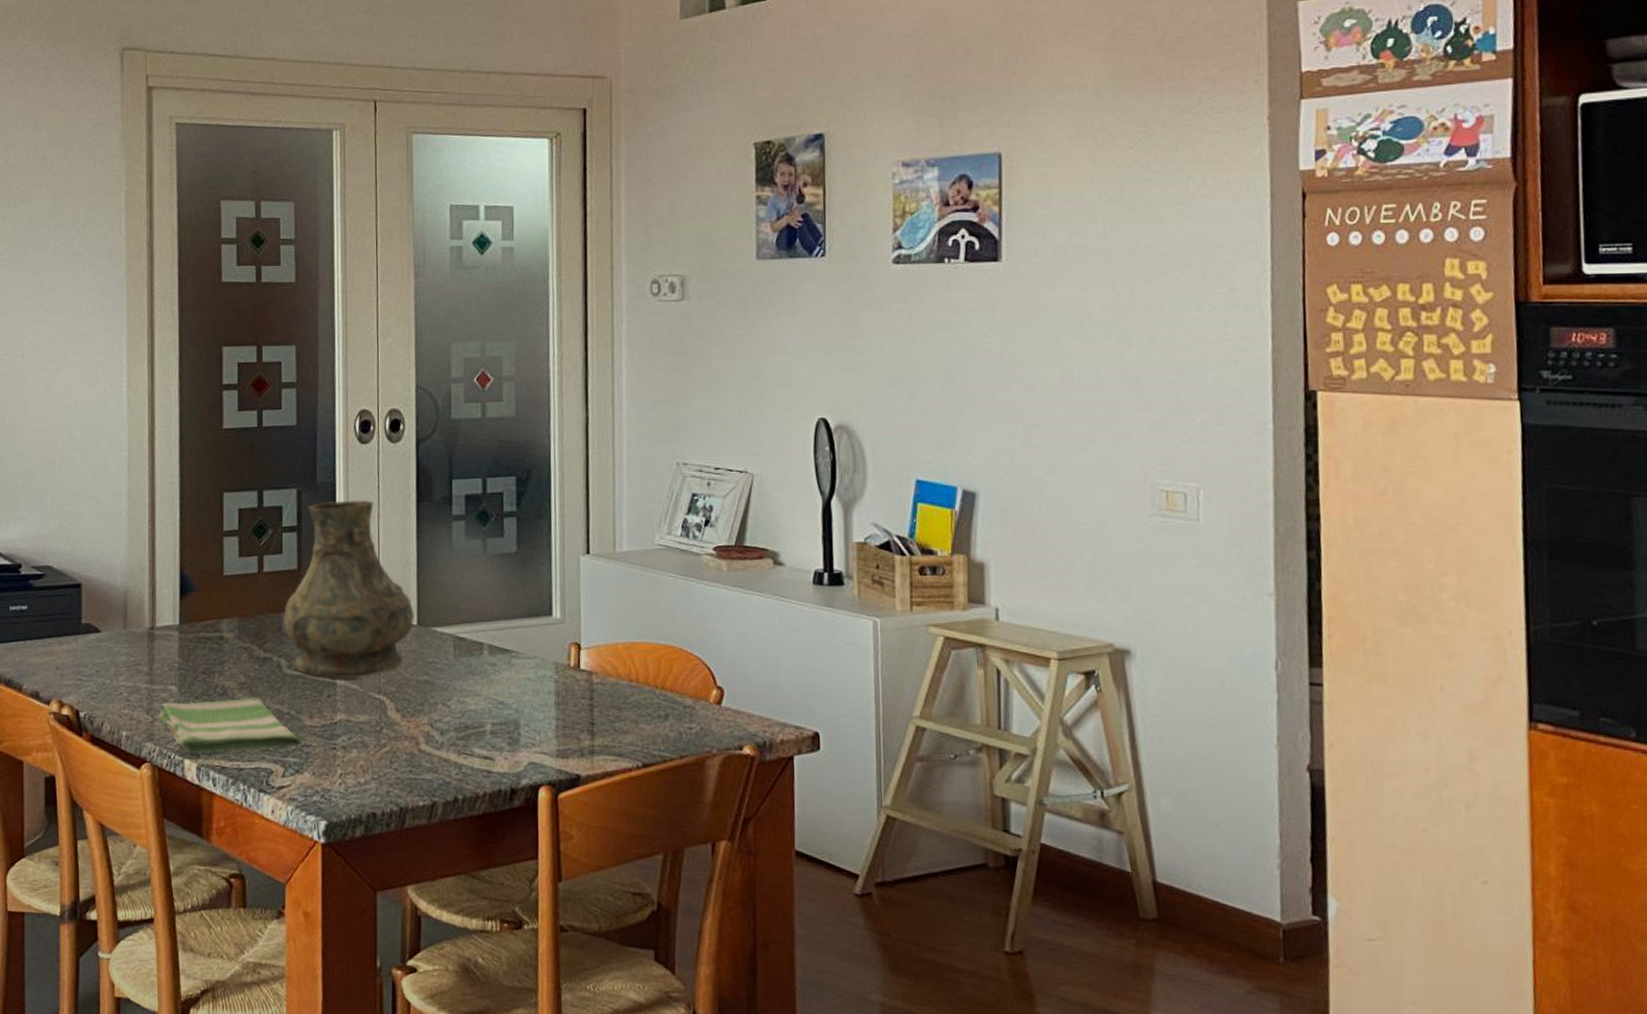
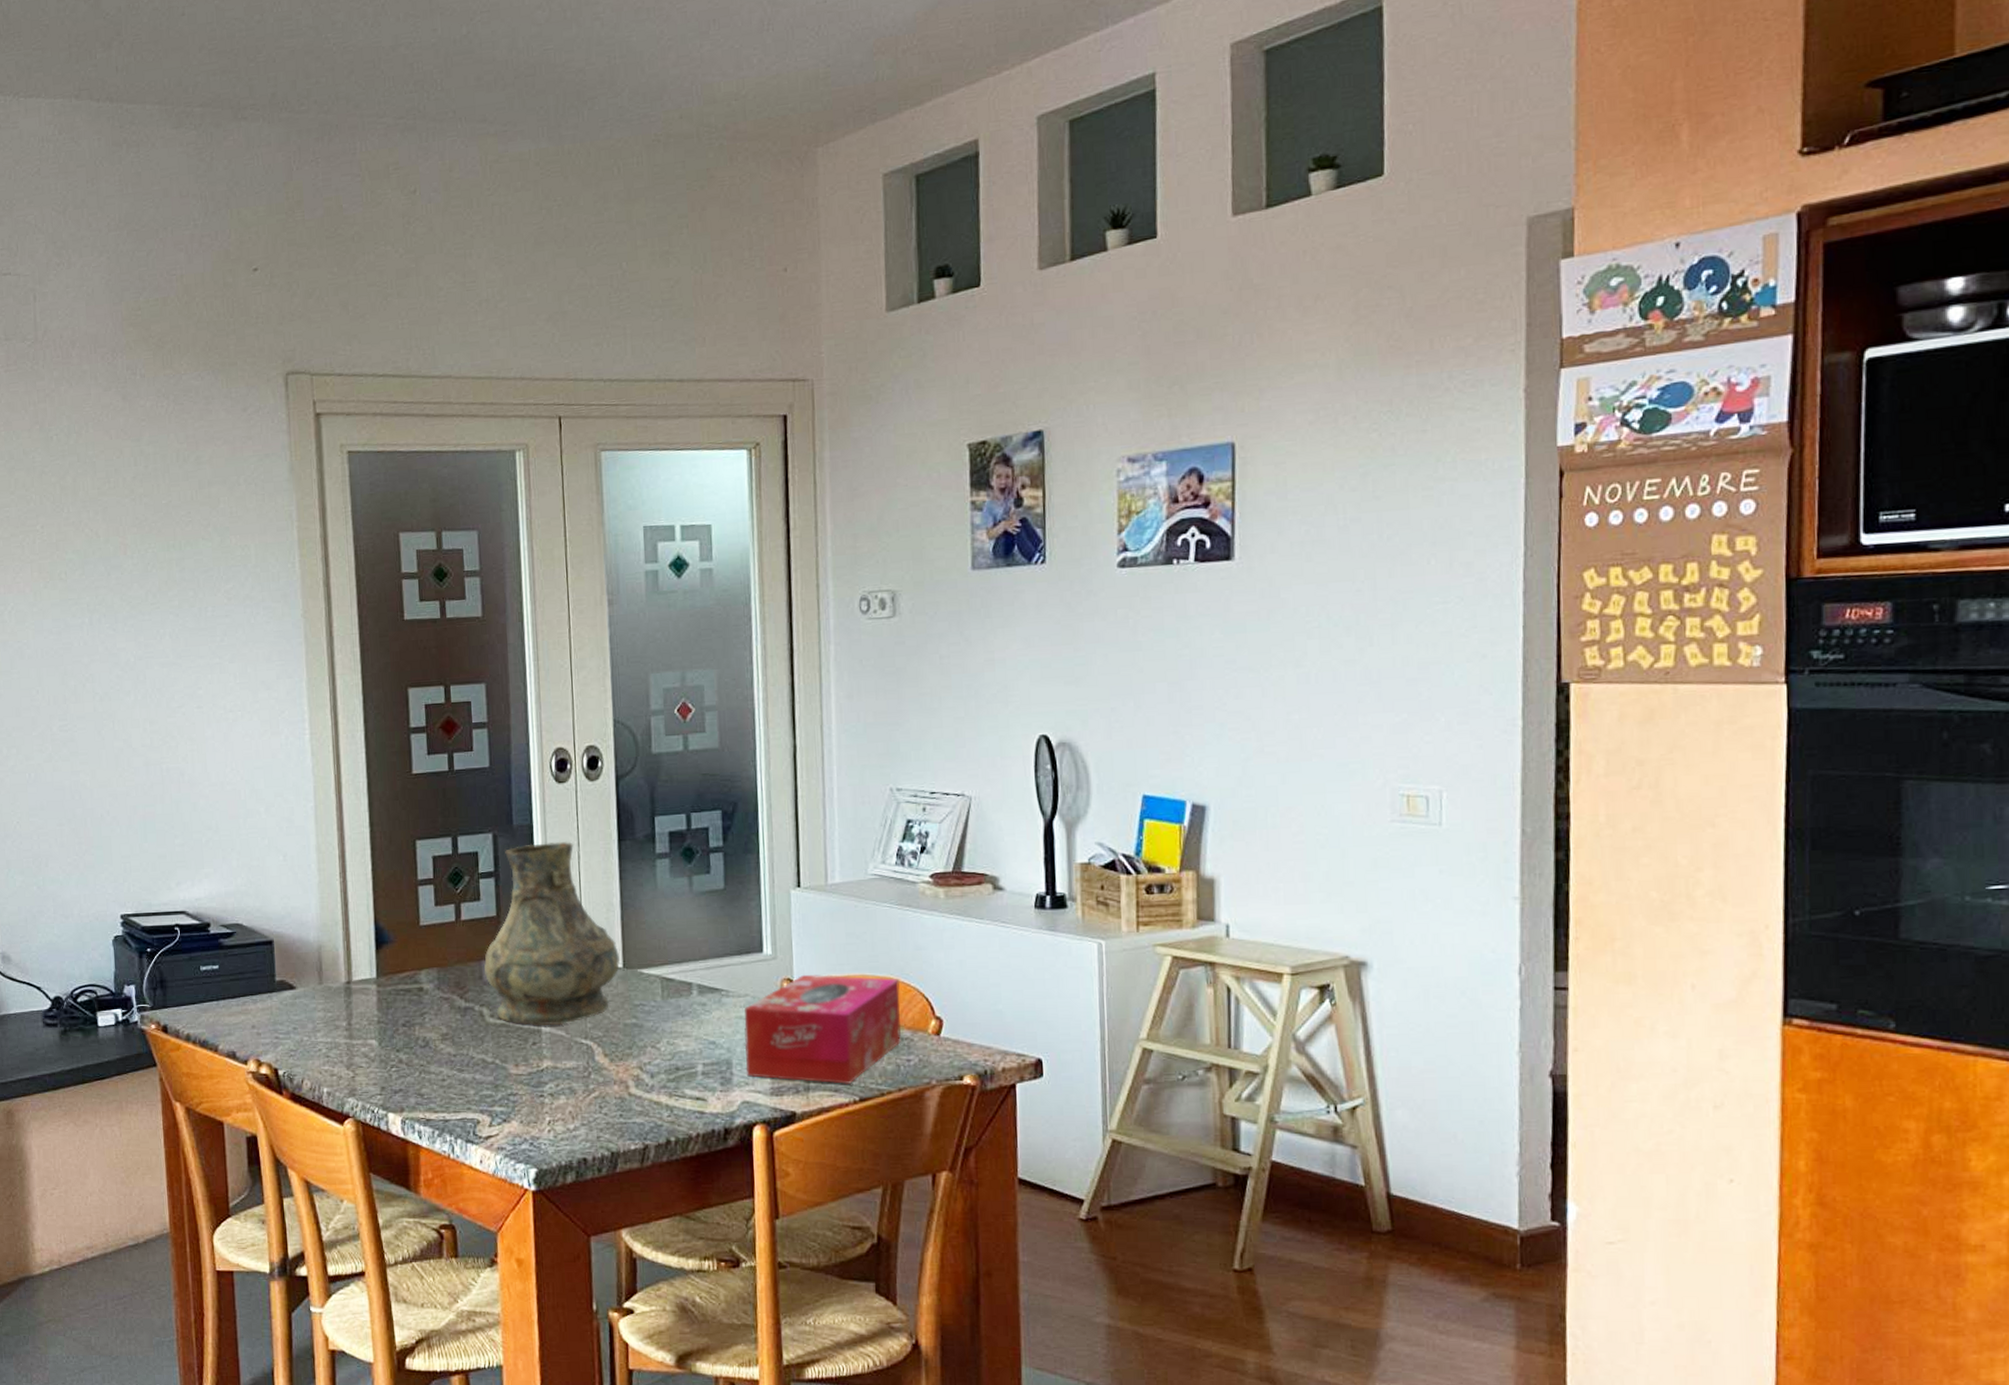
dish towel: present [159,696,302,754] -> none [359,1047,508,1107]
tissue box: none [532,639,684,749] -> present [744,974,901,1084]

